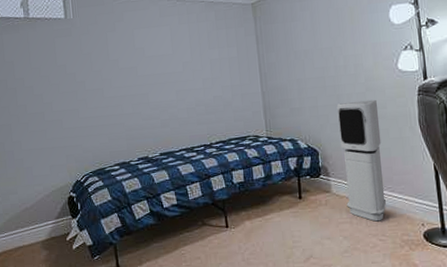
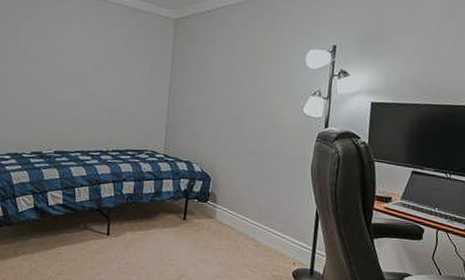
air purifier: present [336,99,387,222] -> none [227,135,276,254]

